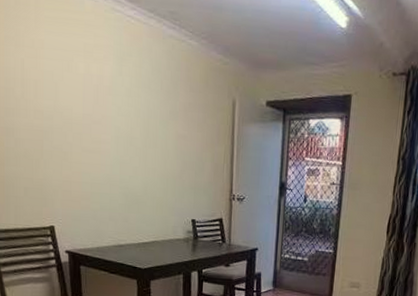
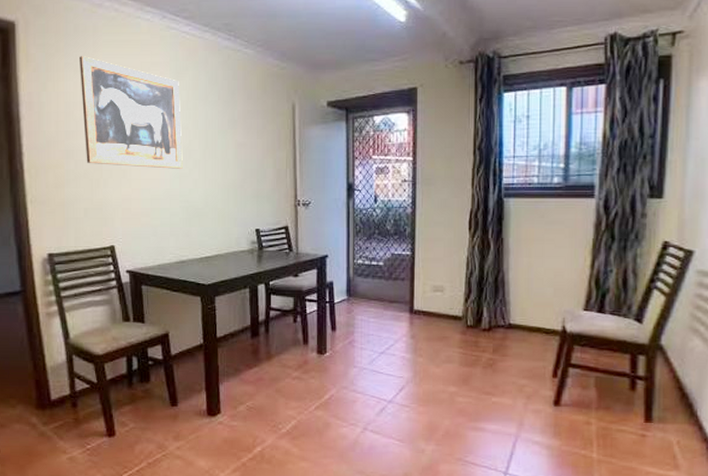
wall art: none [20,30,124,156] -> present [80,56,183,169]

